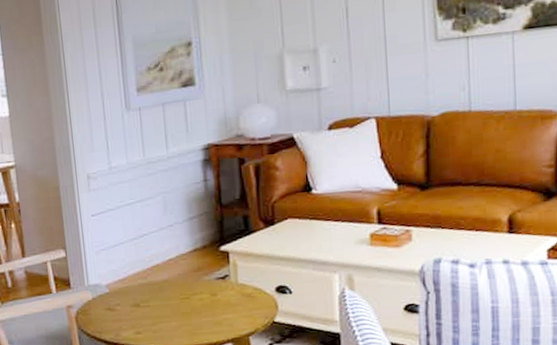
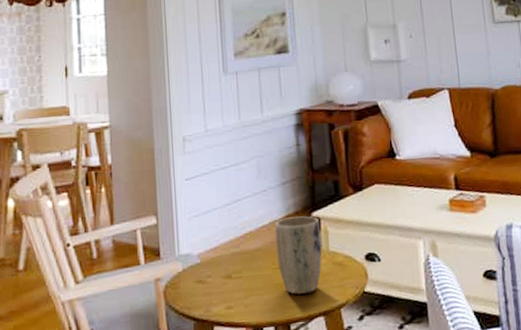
plant pot: none [182,250,231,323] -> present [274,216,322,295]

